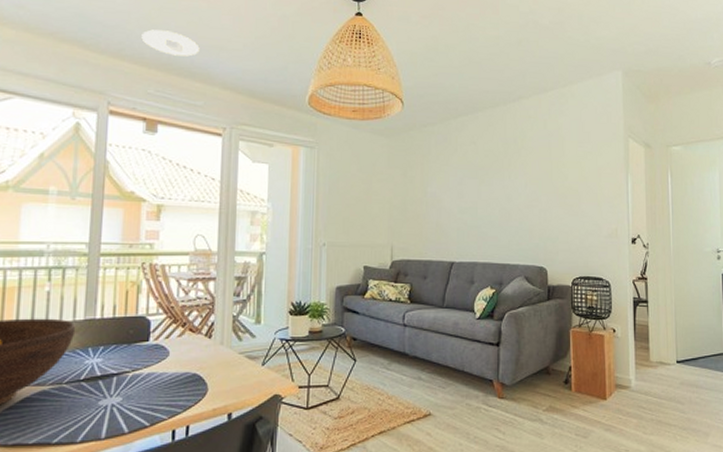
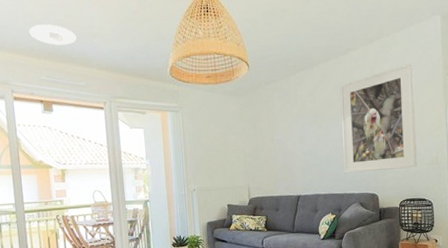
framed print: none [507,119,593,240] -> present [340,62,417,173]

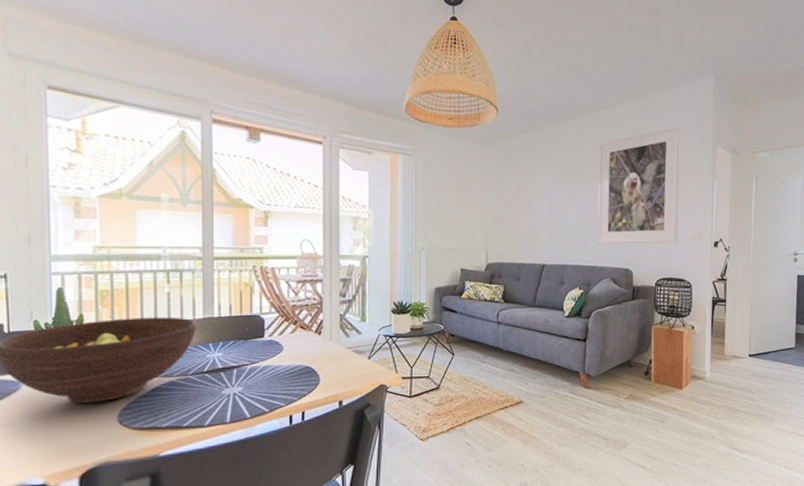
recessed light: present [29,24,77,45] -> none [239,36,297,64]

